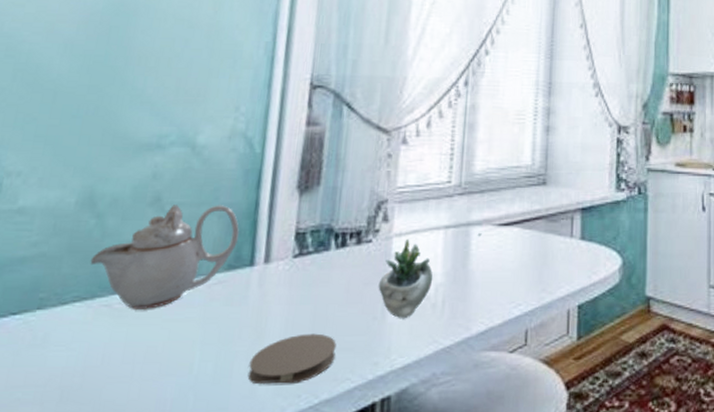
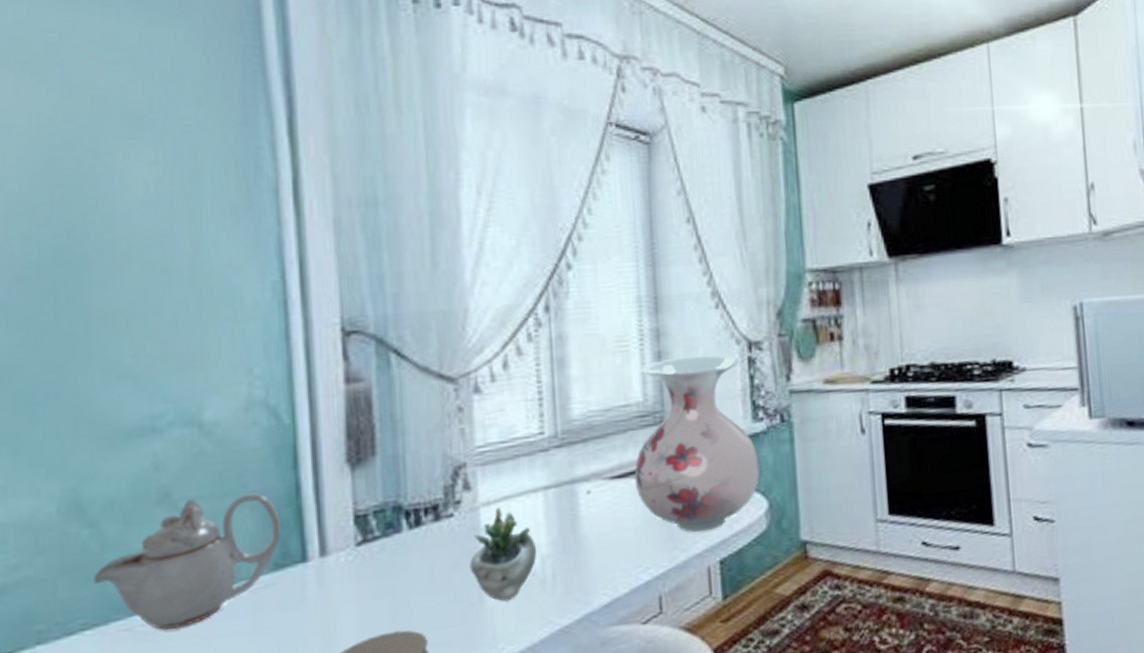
vase: none [517,133,619,279] -> present [634,355,761,533]

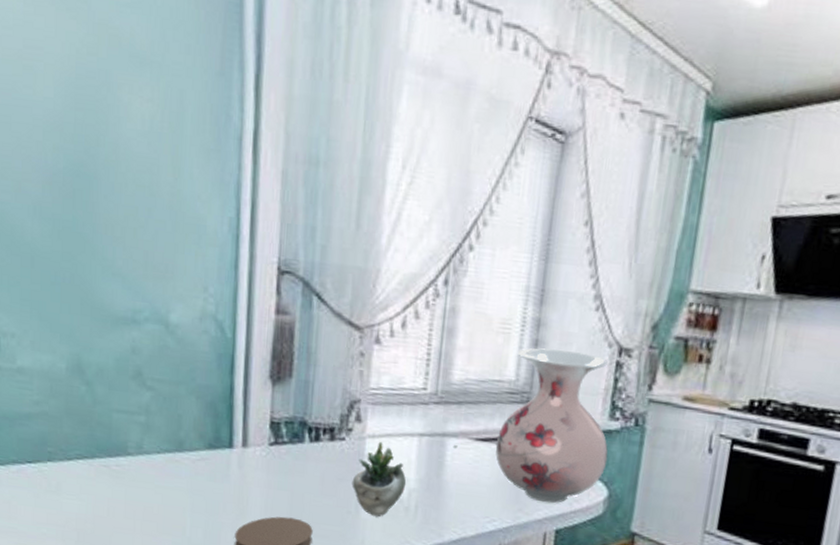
teapot: present [93,493,282,631] -> none [86,381,218,475]

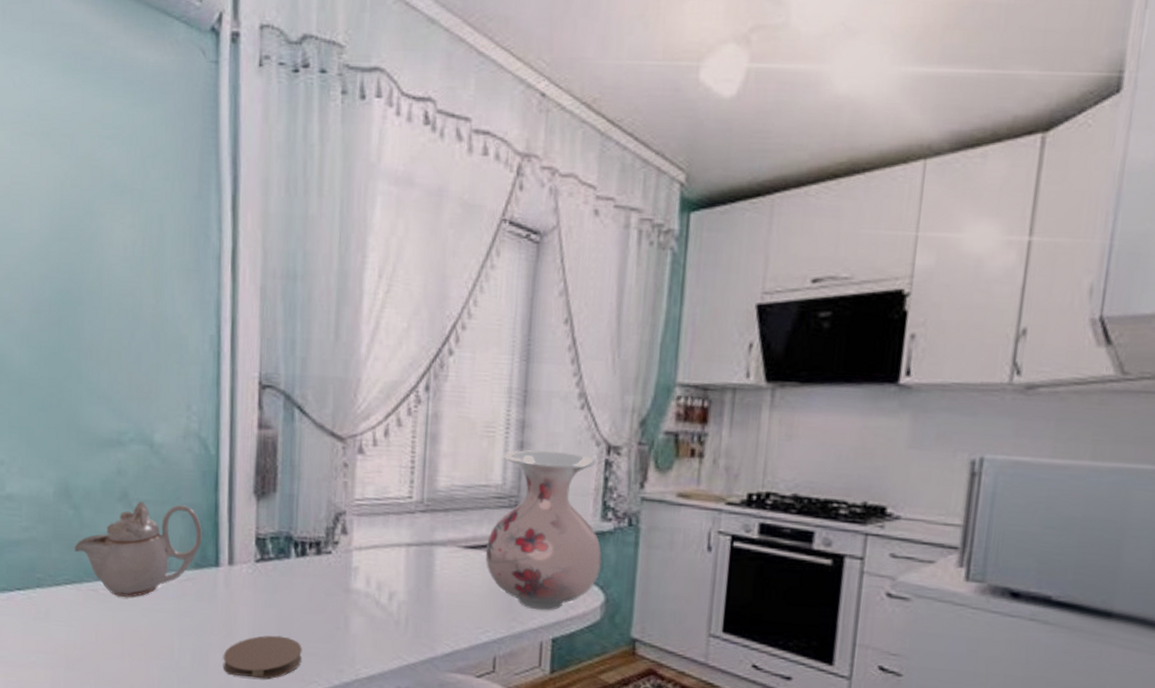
teapot: none [86,381,218,475] -> present [74,501,203,597]
succulent plant: present [352,441,458,517] -> none [340,553,446,632]

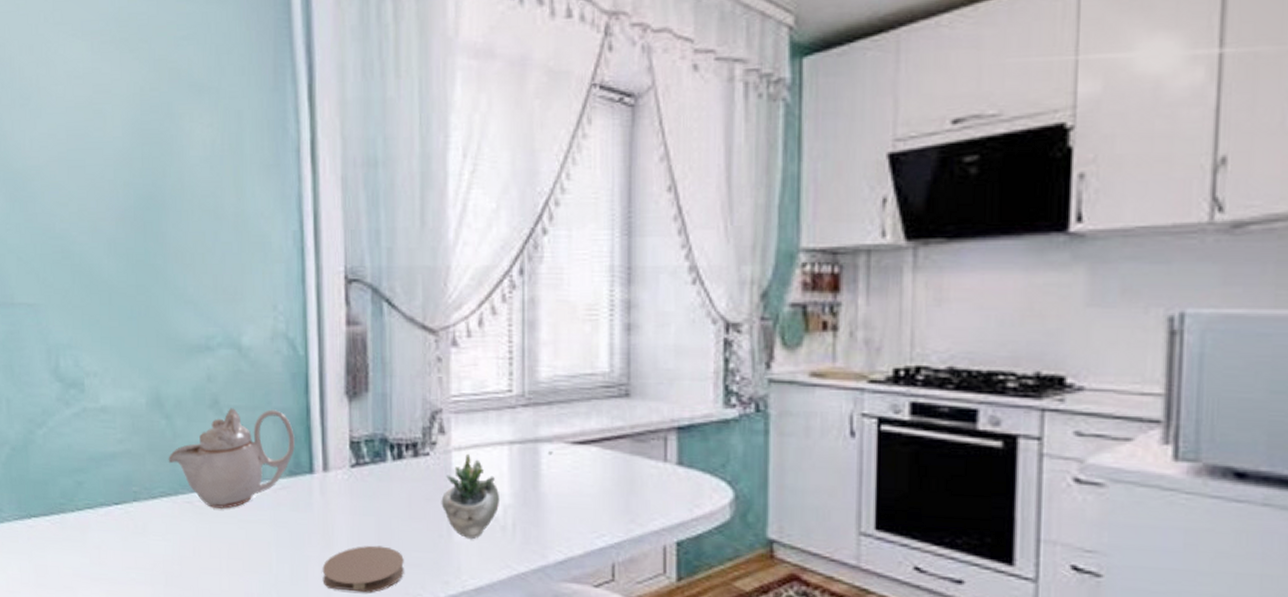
succulent plant: none [340,553,446,632] -> present [441,450,553,539]
vase: present [485,450,603,611] -> none [595,333,728,511]

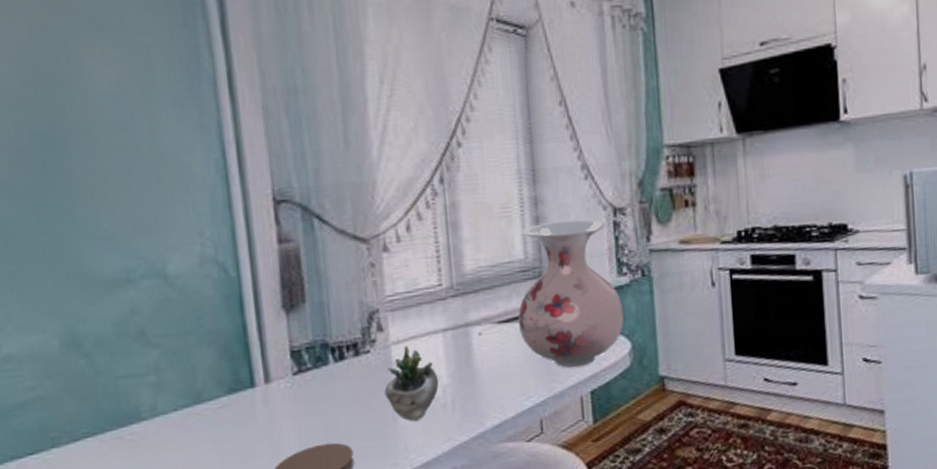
teapot: present [168,408,296,509] -> none [90,332,234,440]
vase: none [595,333,728,511] -> present [518,220,625,368]

